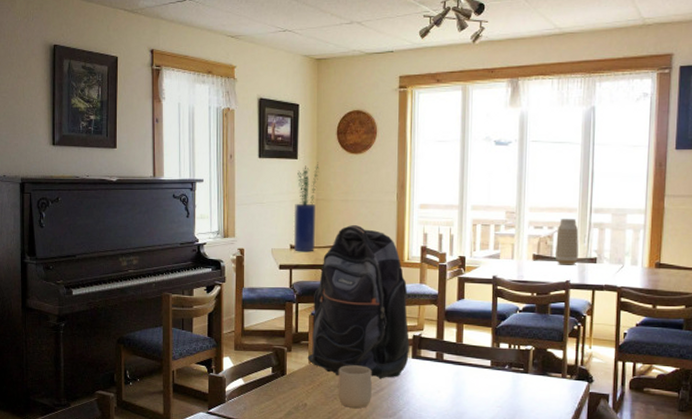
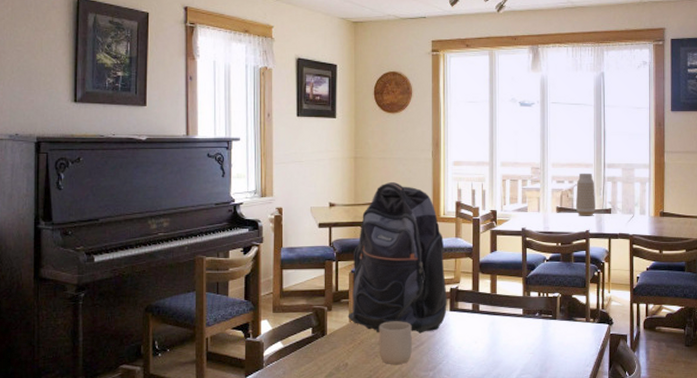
vase: present [293,162,319,252] -> none [332,121,358,210]

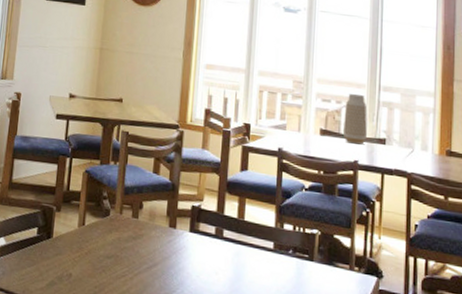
backpack: present [348,182,447,334] -> none [77,79,189,253]
mug: present [379,321,412,364] -> none [106,233,146,285]

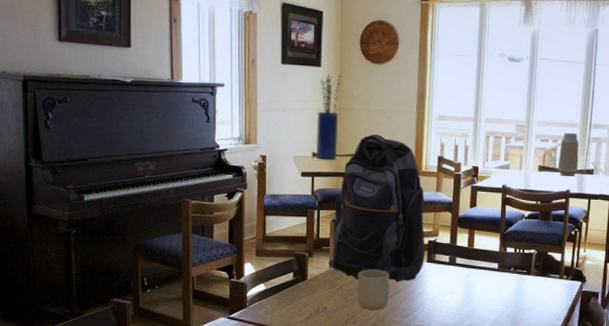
vase: none [73,10,106,104] -> present [316,70,342,160]
backpack: none [77,79,189,253] -> present [328,134,425,282]
mug: none [106,233,146,285] -> present [357,269,390,310]

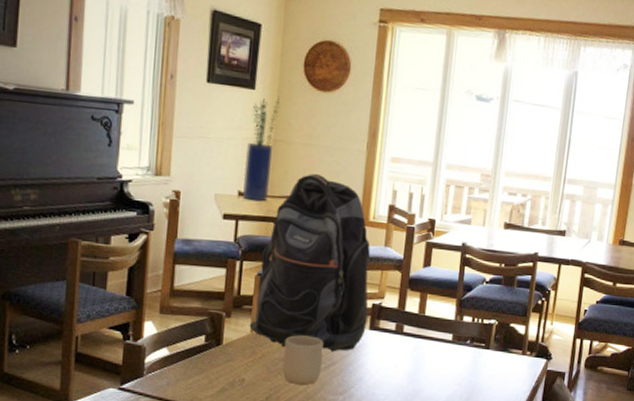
vase: present [558,132,579,176] -> none [526,186,551,237]

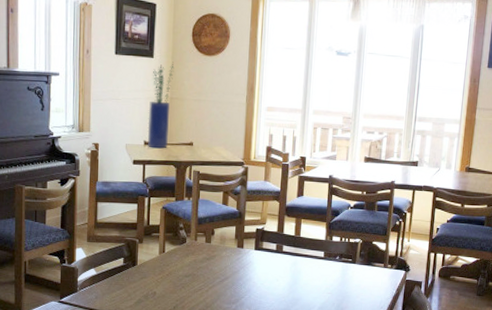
backpack: present [249,174,370,352] -> none [158,124,253,269]
mug: present [282,335,324,384] -> none [185,256,218,296]

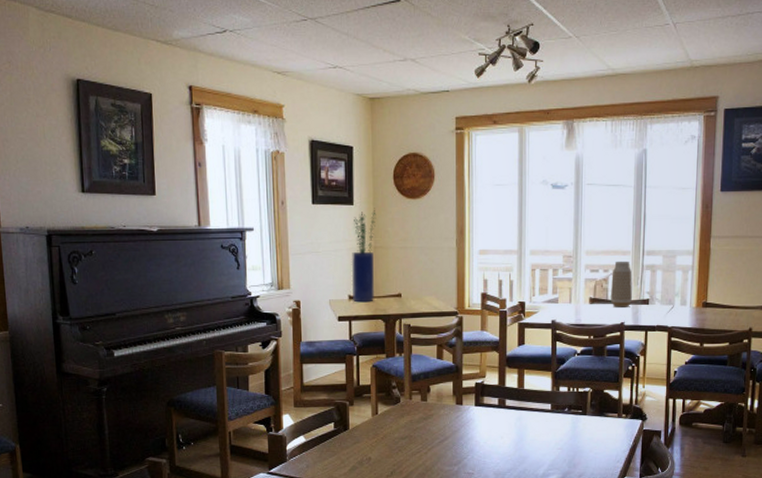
vase: none [384,125,405,168] -> present [611,261,632,308]

